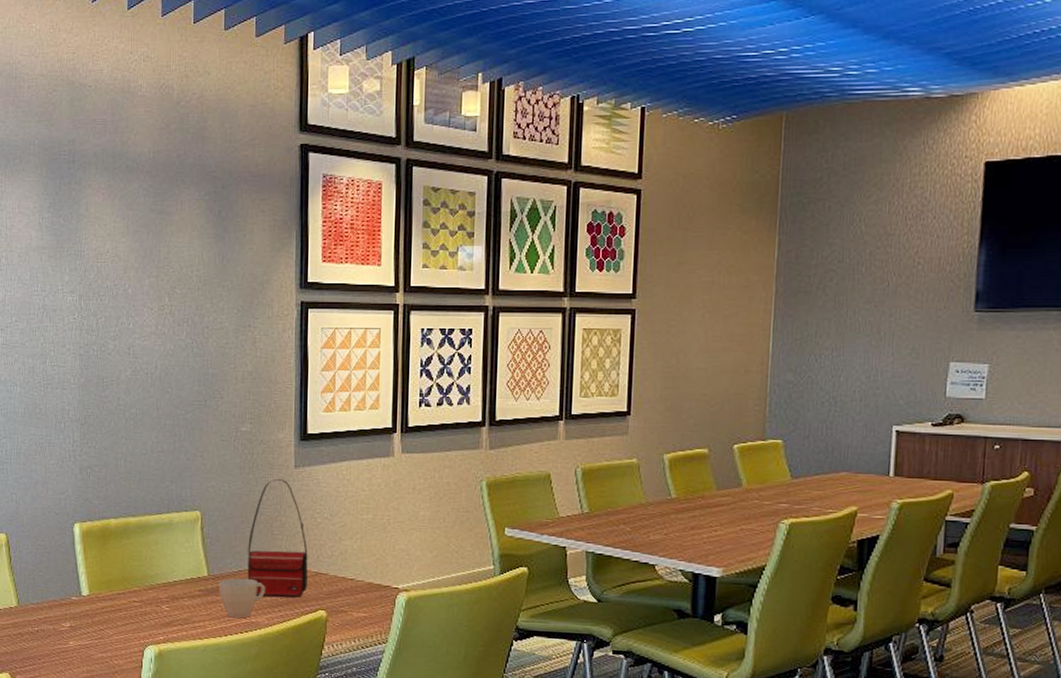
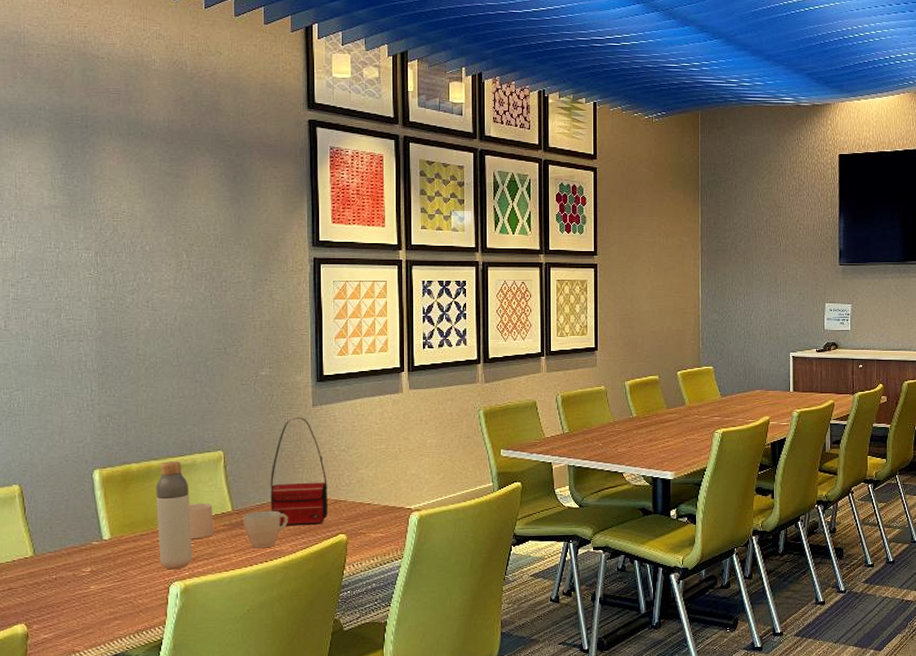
bottle: none [133,519,168,633] -> present [156,461,193,570]
cup: none [164,565,189,603] -> present [188,503,213,540]

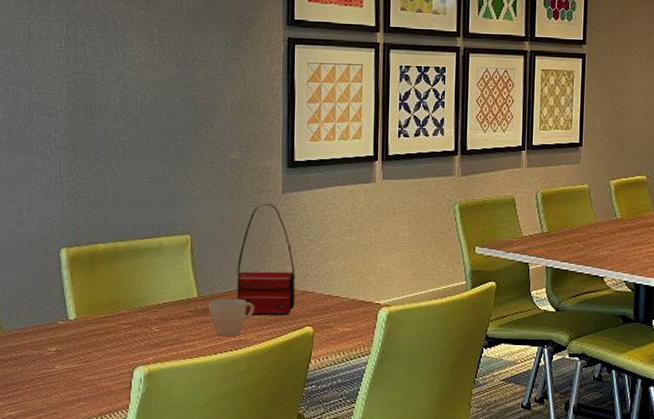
bottle: present [156,461,193,570] -> none [122,243,157,354]
cup: present [188,503,213,540] -> none [154,288,179,324]

